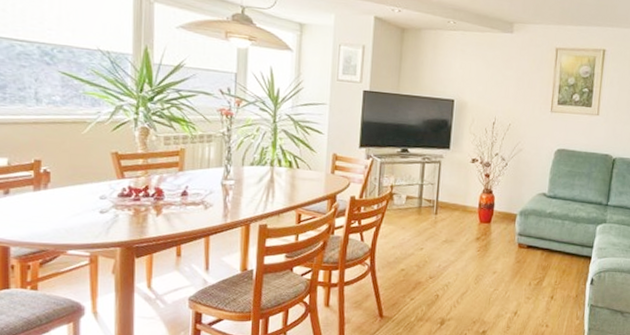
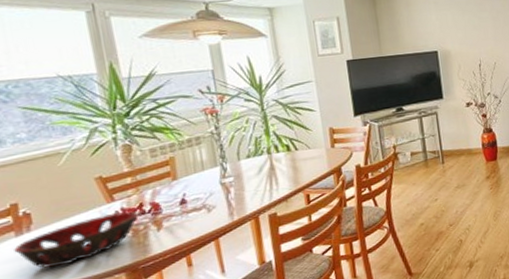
decorative bowl: none [30,189,142,228] -> present [14,211,138,268]

